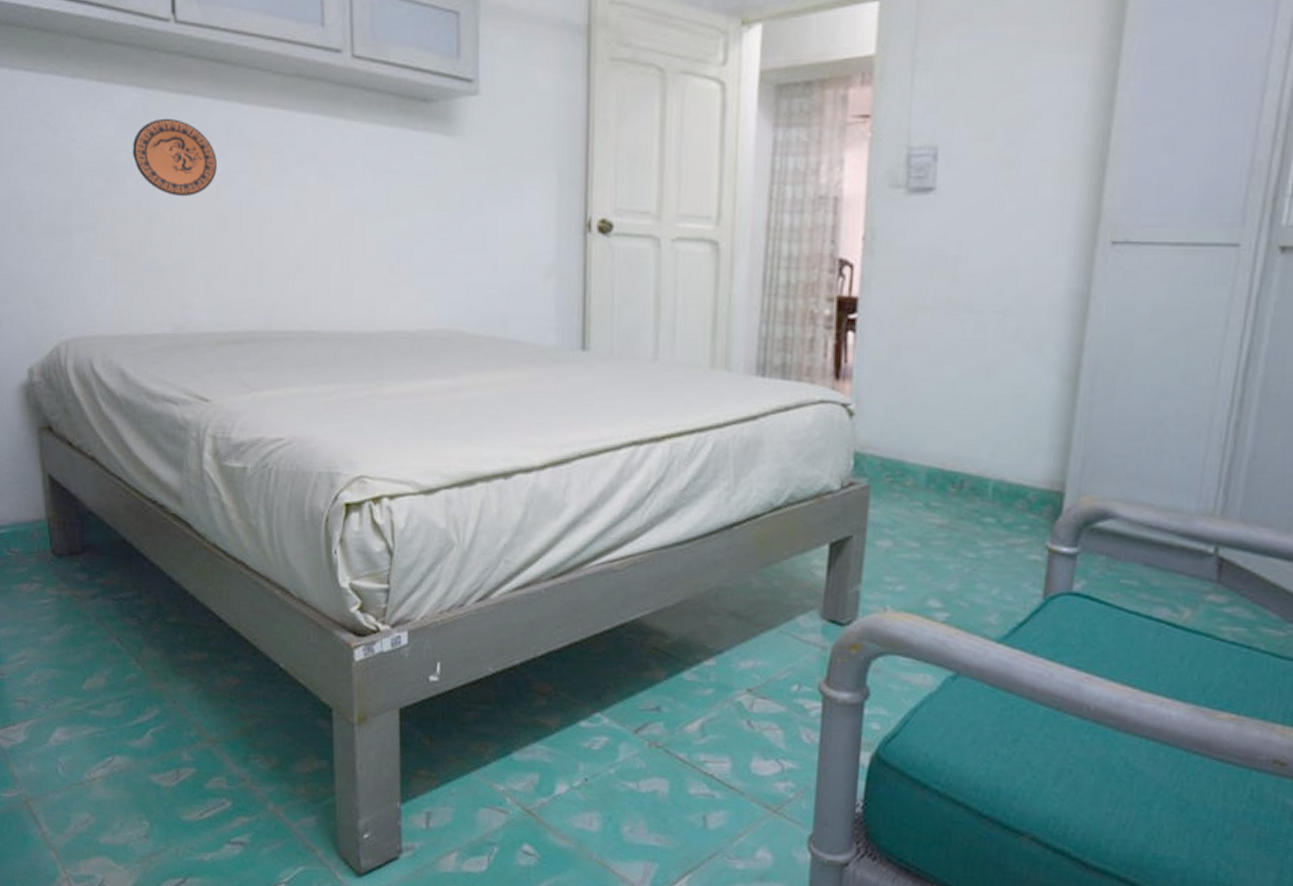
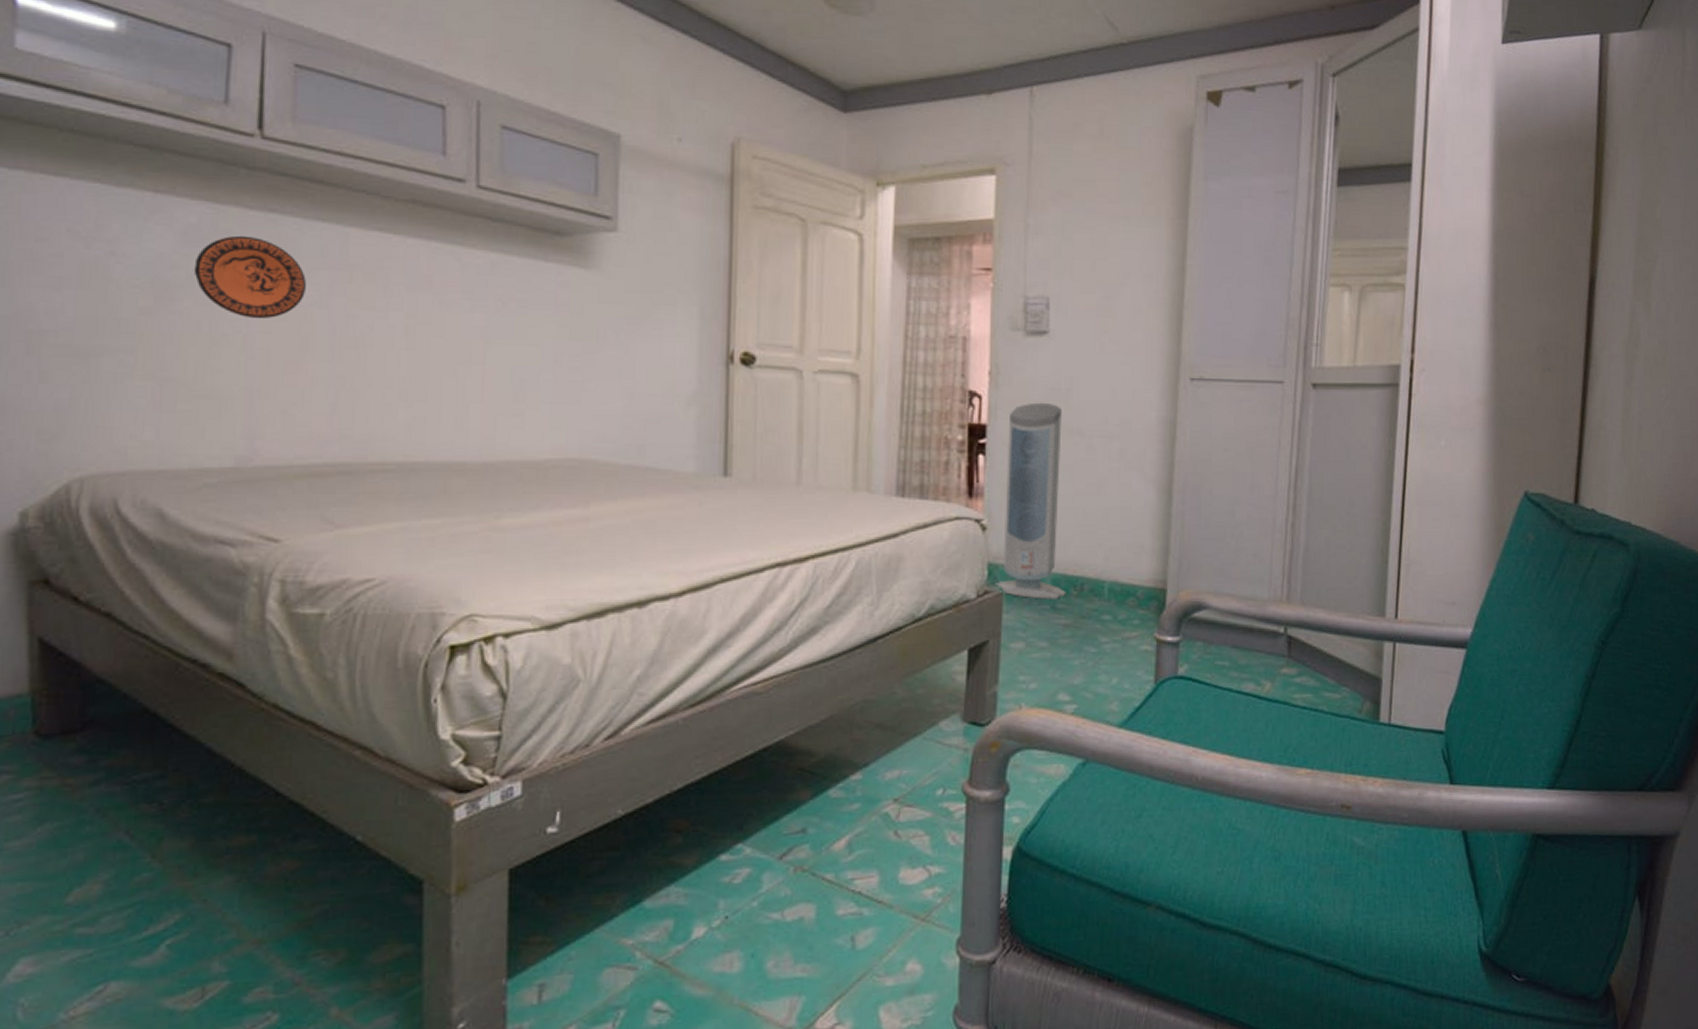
air purifier: none [862,272,947,496] -> present [995,402,1066,600]

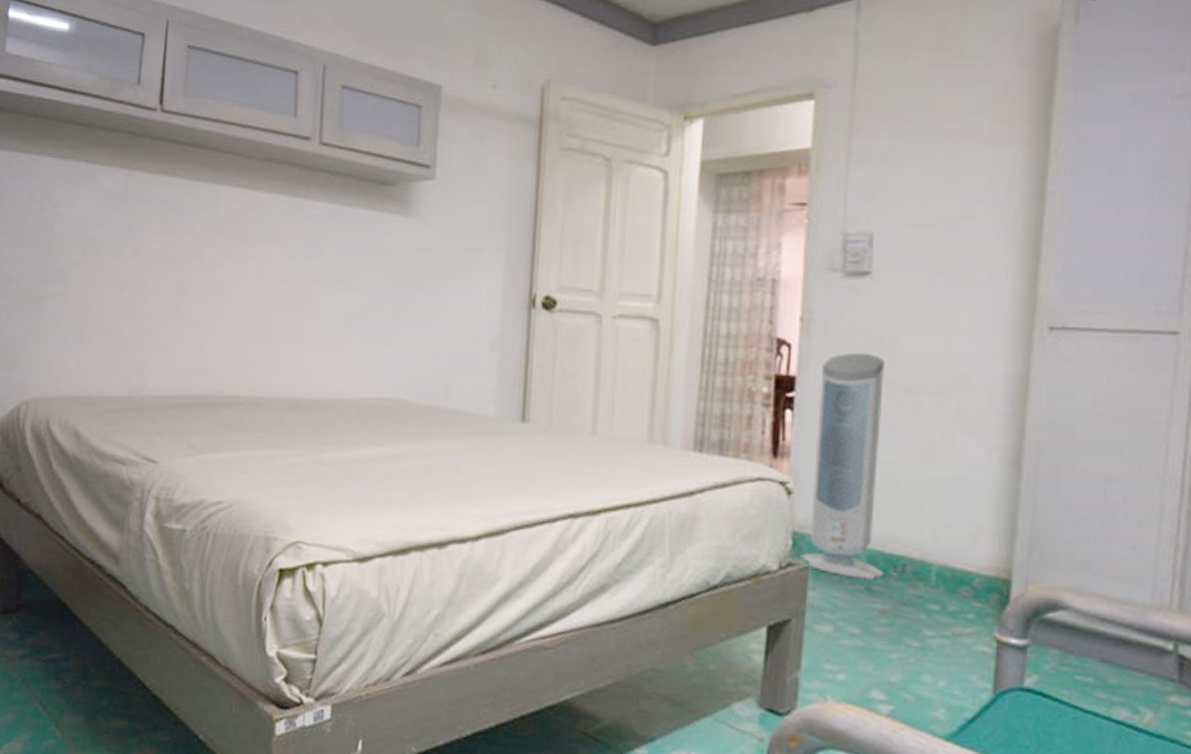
decorative plate: present [193,235,306,320] -> none [109,196,187,268]

